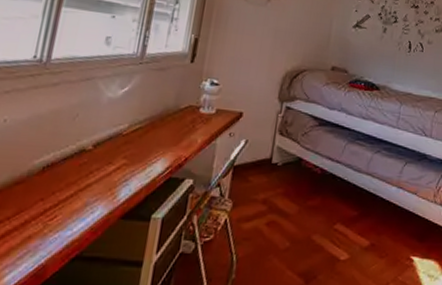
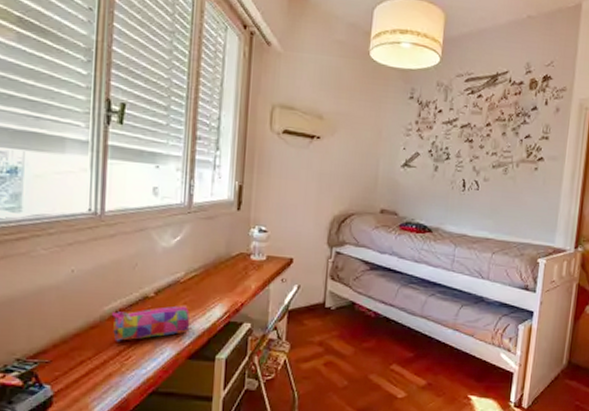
pencil case: none [40,160,129,200] -> present [111,306,190,342]

